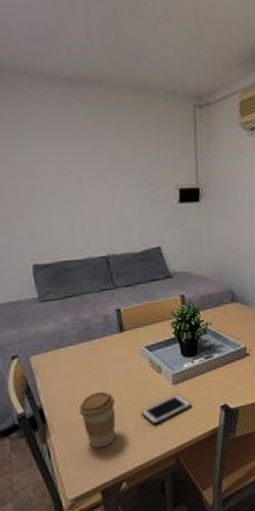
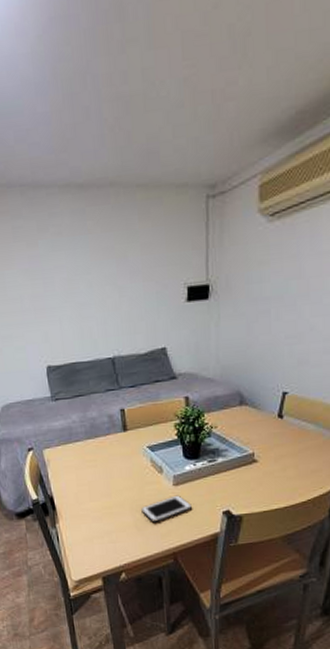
coffee cup: present [78,391,116,448] -> none [84,486,118,538]

